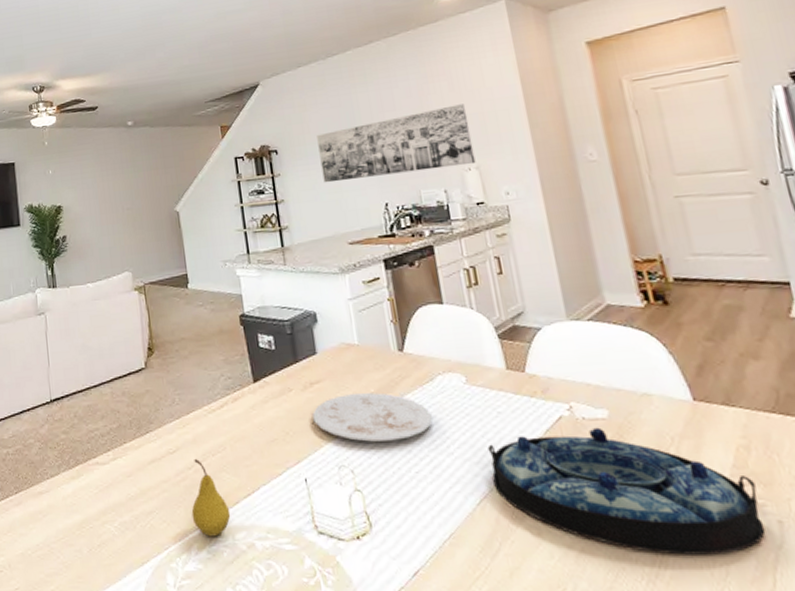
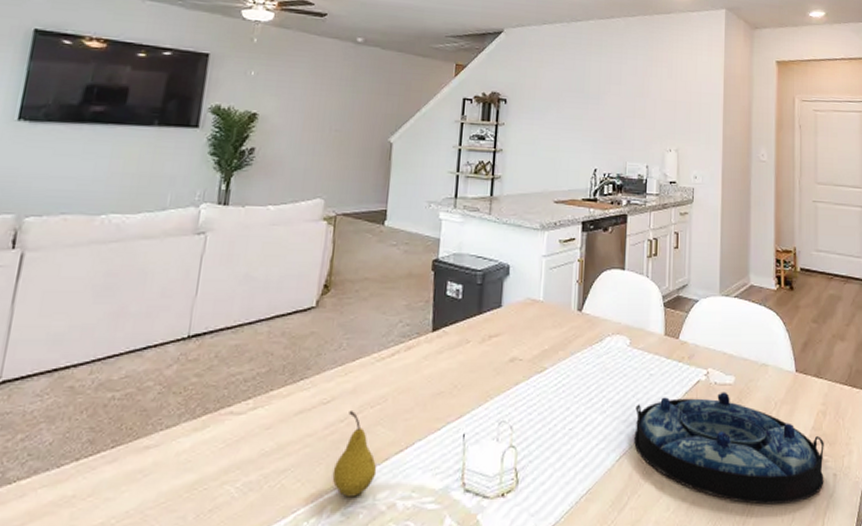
plate: present [312,393,433,442] -> none [484,350,595,398]
wall art: present [317,104,476,183] -> none [544,90,678,146]

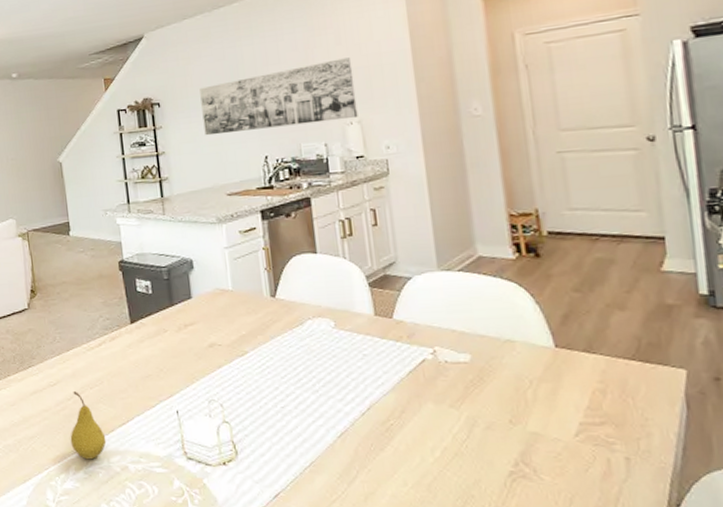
wall art: none [544,90,678,146] -> present [199,57,358,136]
serving tray: present [634,392,824,505] -> none [351,370,612,486]

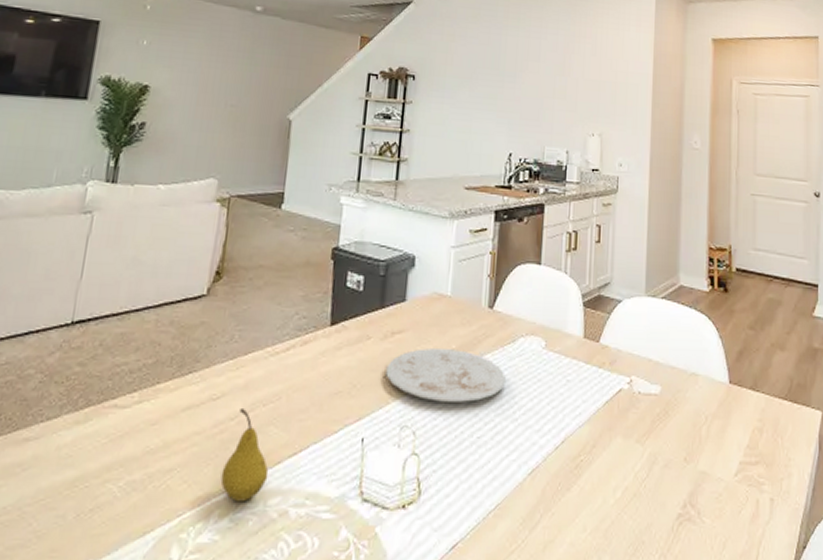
plate: none [186,335,301,379] -> present [386,348,507,402]
wall art: present [199,57,358,136] -> none [455,68,603,130]

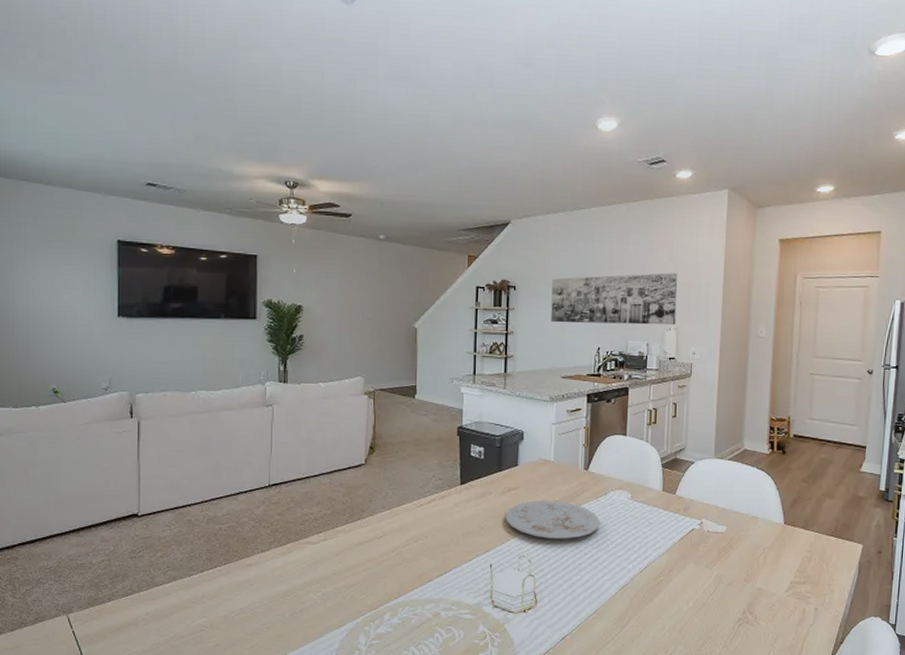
fruit: present [220,409,269,502] -> none [389,544,423,607]
wall art: none [455,68,603,130] -> present [551,273,678,325]

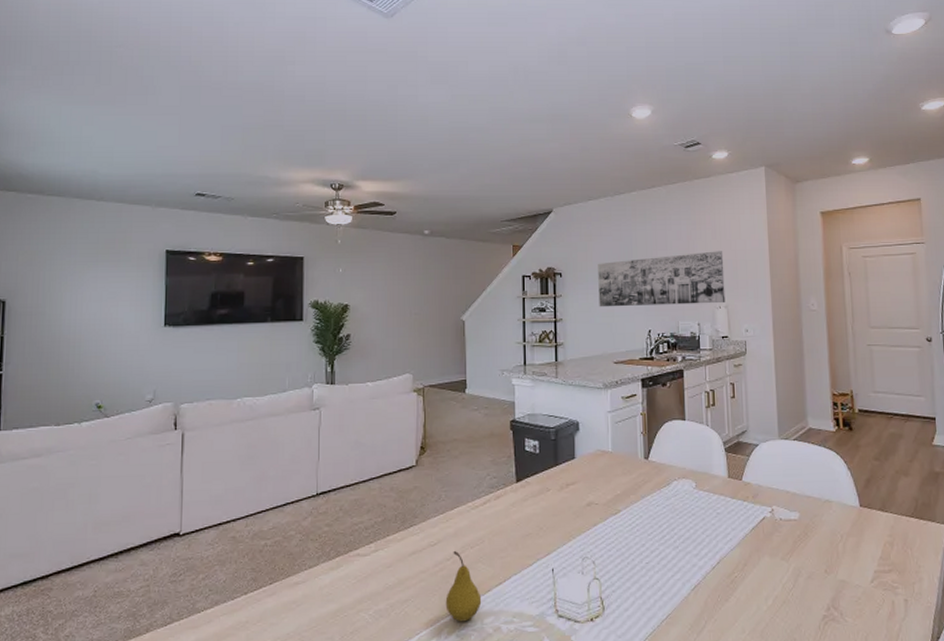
fruit: none [389,544,423,607] -> present [445,551,482,622]
plate: present [506,500,601,539] -> none [565,494,666,537]

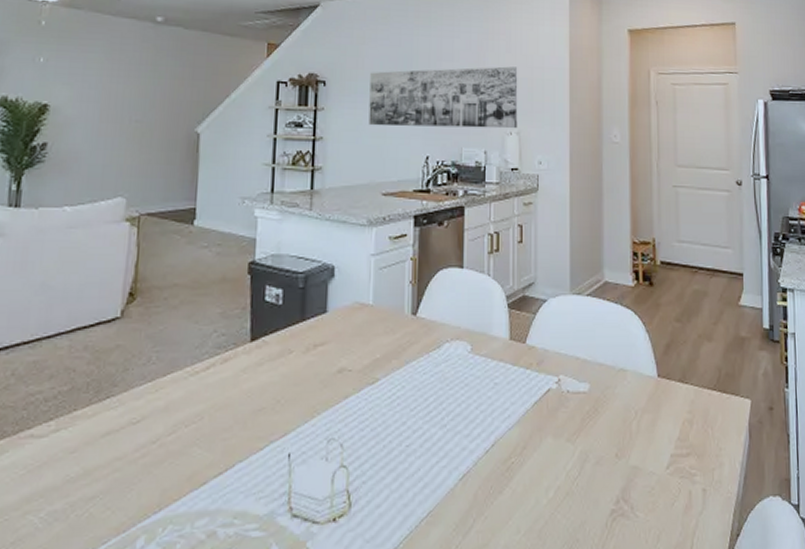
fruit: present [445,551,482,622] -> none [145,431,194,526]

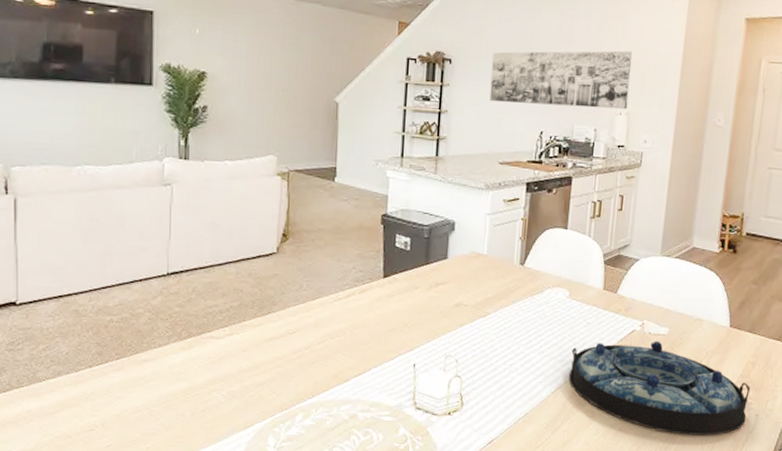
serving tray: none [479,401,692,525] -> present [569,341,750,435]

